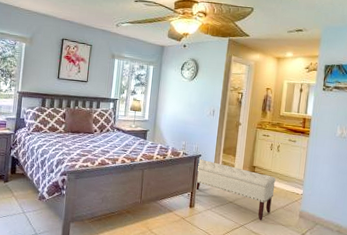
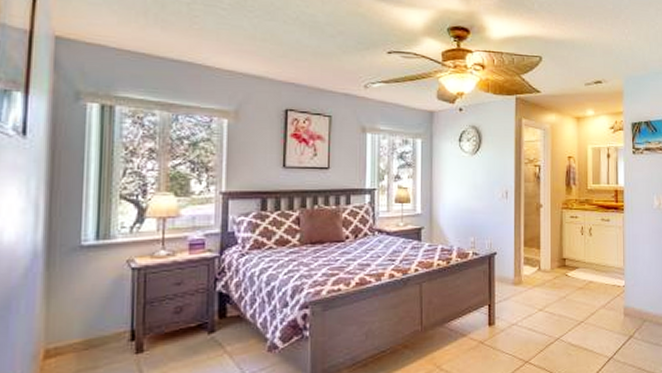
bench: present [195,158,276,221] -> none [493,258,592,328]

